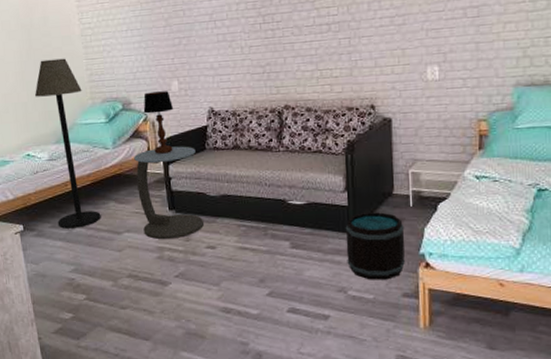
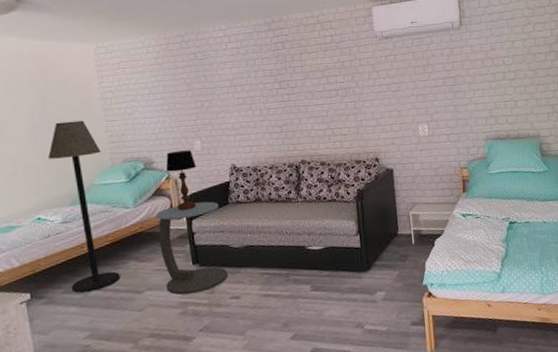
bucket: present [345,212,405,280] -> none [359,251,411,314]

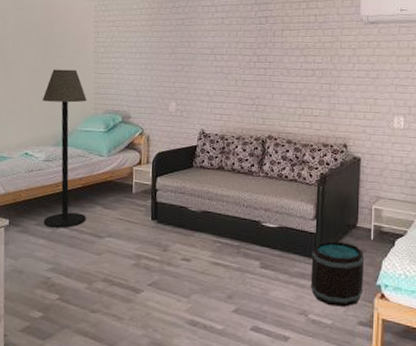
side table: present [156,201,228,295] -> none [124,161,183,248]
table lamp: present [165,150,197,211] -> none [140,109,169,167]
bucket: none [359,251,411,314] -> present [310,241,365,307]

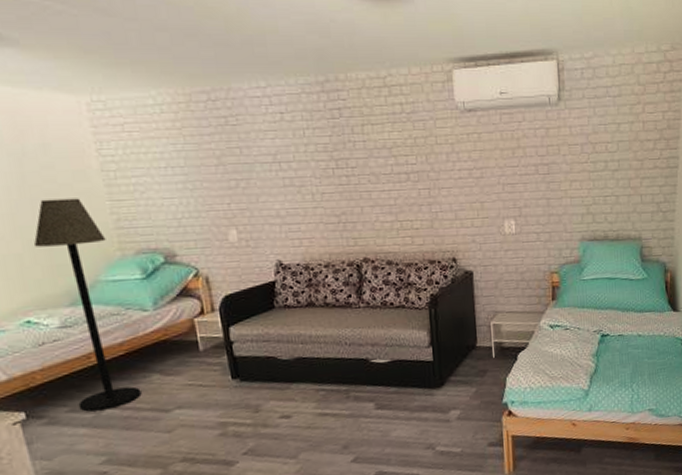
bucket: present [310,241,365,307] -> none [431,365,489,434]

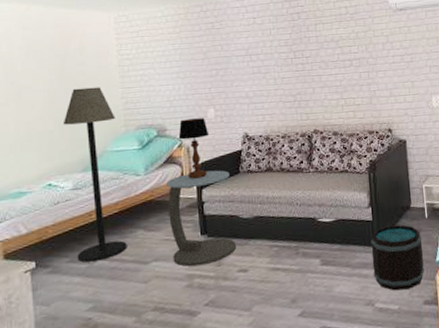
side table: none [183,304,276,414] -> present [167,170,236,267]
table lamp: none [192,241,234,315] -> present [178,118,210,179]
bucket: none [431,365,489,434] -> present [370,224,424,291]

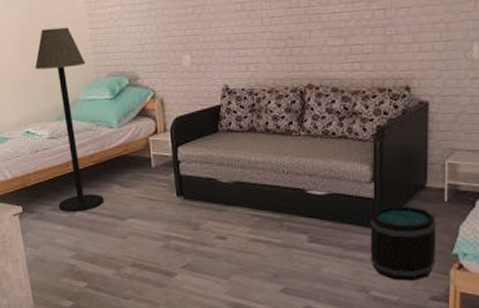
side table: present [167,170,236,267] -> none [140,127,214,228]
table lamp: present [178,118,210,179] -> none [151,65,185,135]

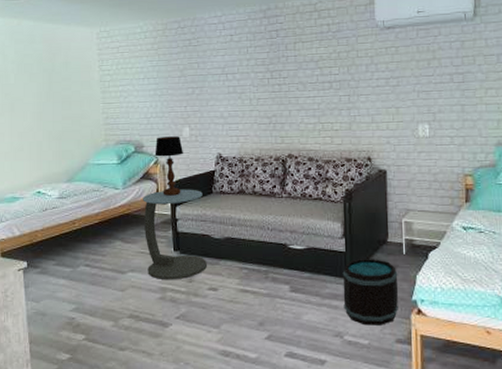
floor lamp: present [34,27,104,212] -> none [50,101,106,267]
side table: none [140,127,214,228] -> present [143,189,207,280]
table lamp: none [151,65,185,135] -> present [154,136,184,196]

